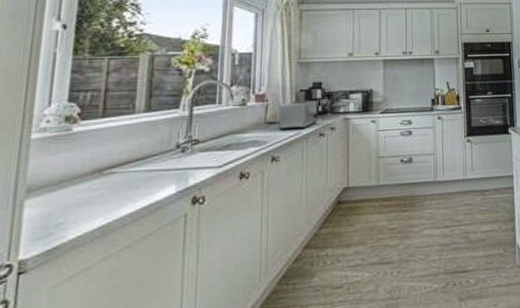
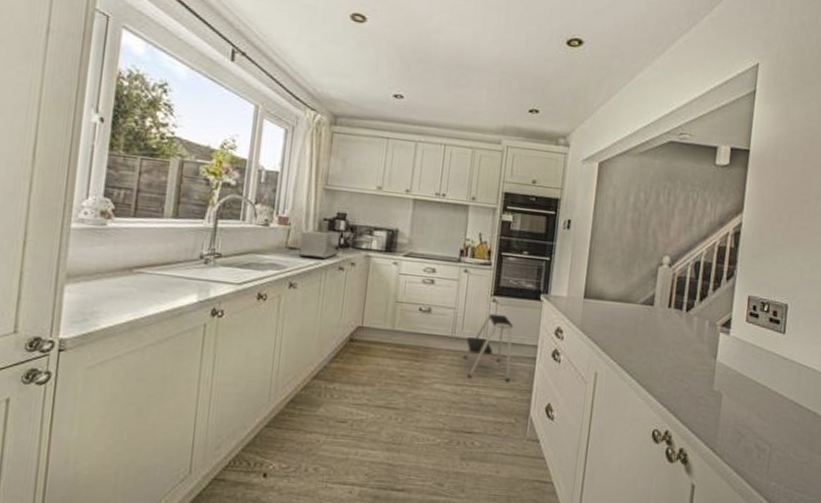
step stool: none [447,152,493,218] -> present [463,313,513,382]

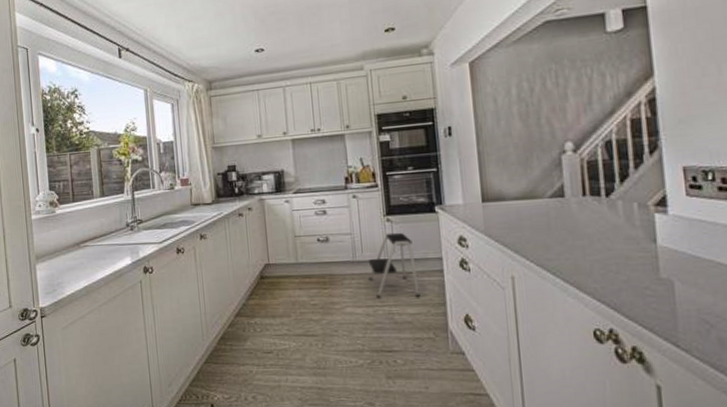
toaster: present [298,229,340,260] -> none [200,182,236,211]

